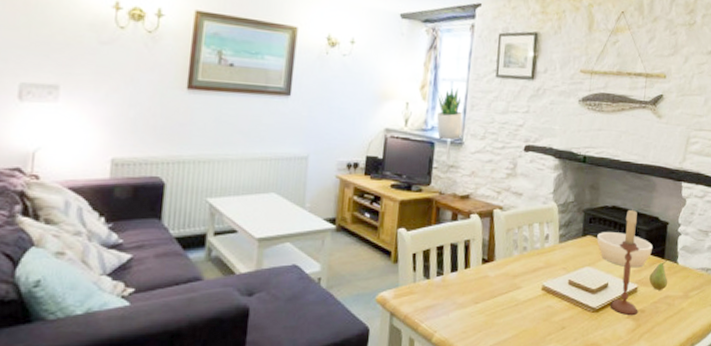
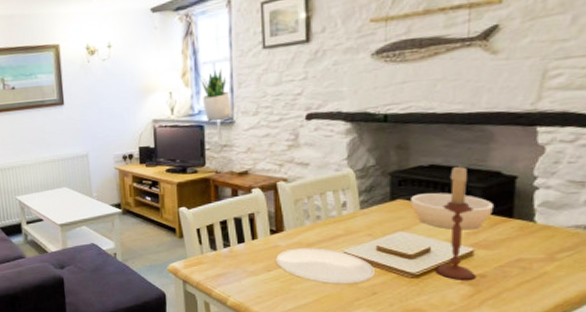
plate: none [484,280,565,319] -> present [276,248,375,285]
fruit: present [649,261,668,291] -> none [491,220,521,254]

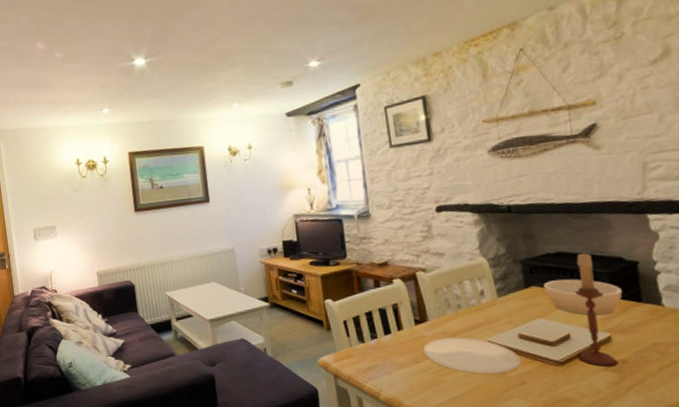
planter: present [201,68,232,122] -> none [336,165,368,216]

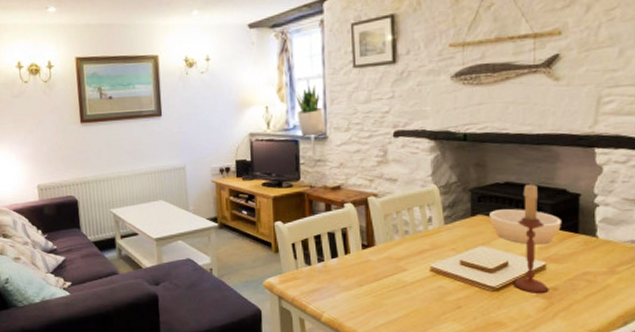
planter: none [336,165,368,216] -> present [296,85,326,137]
plate: present [423,337,521,375] -> none [368,262,459,299]

